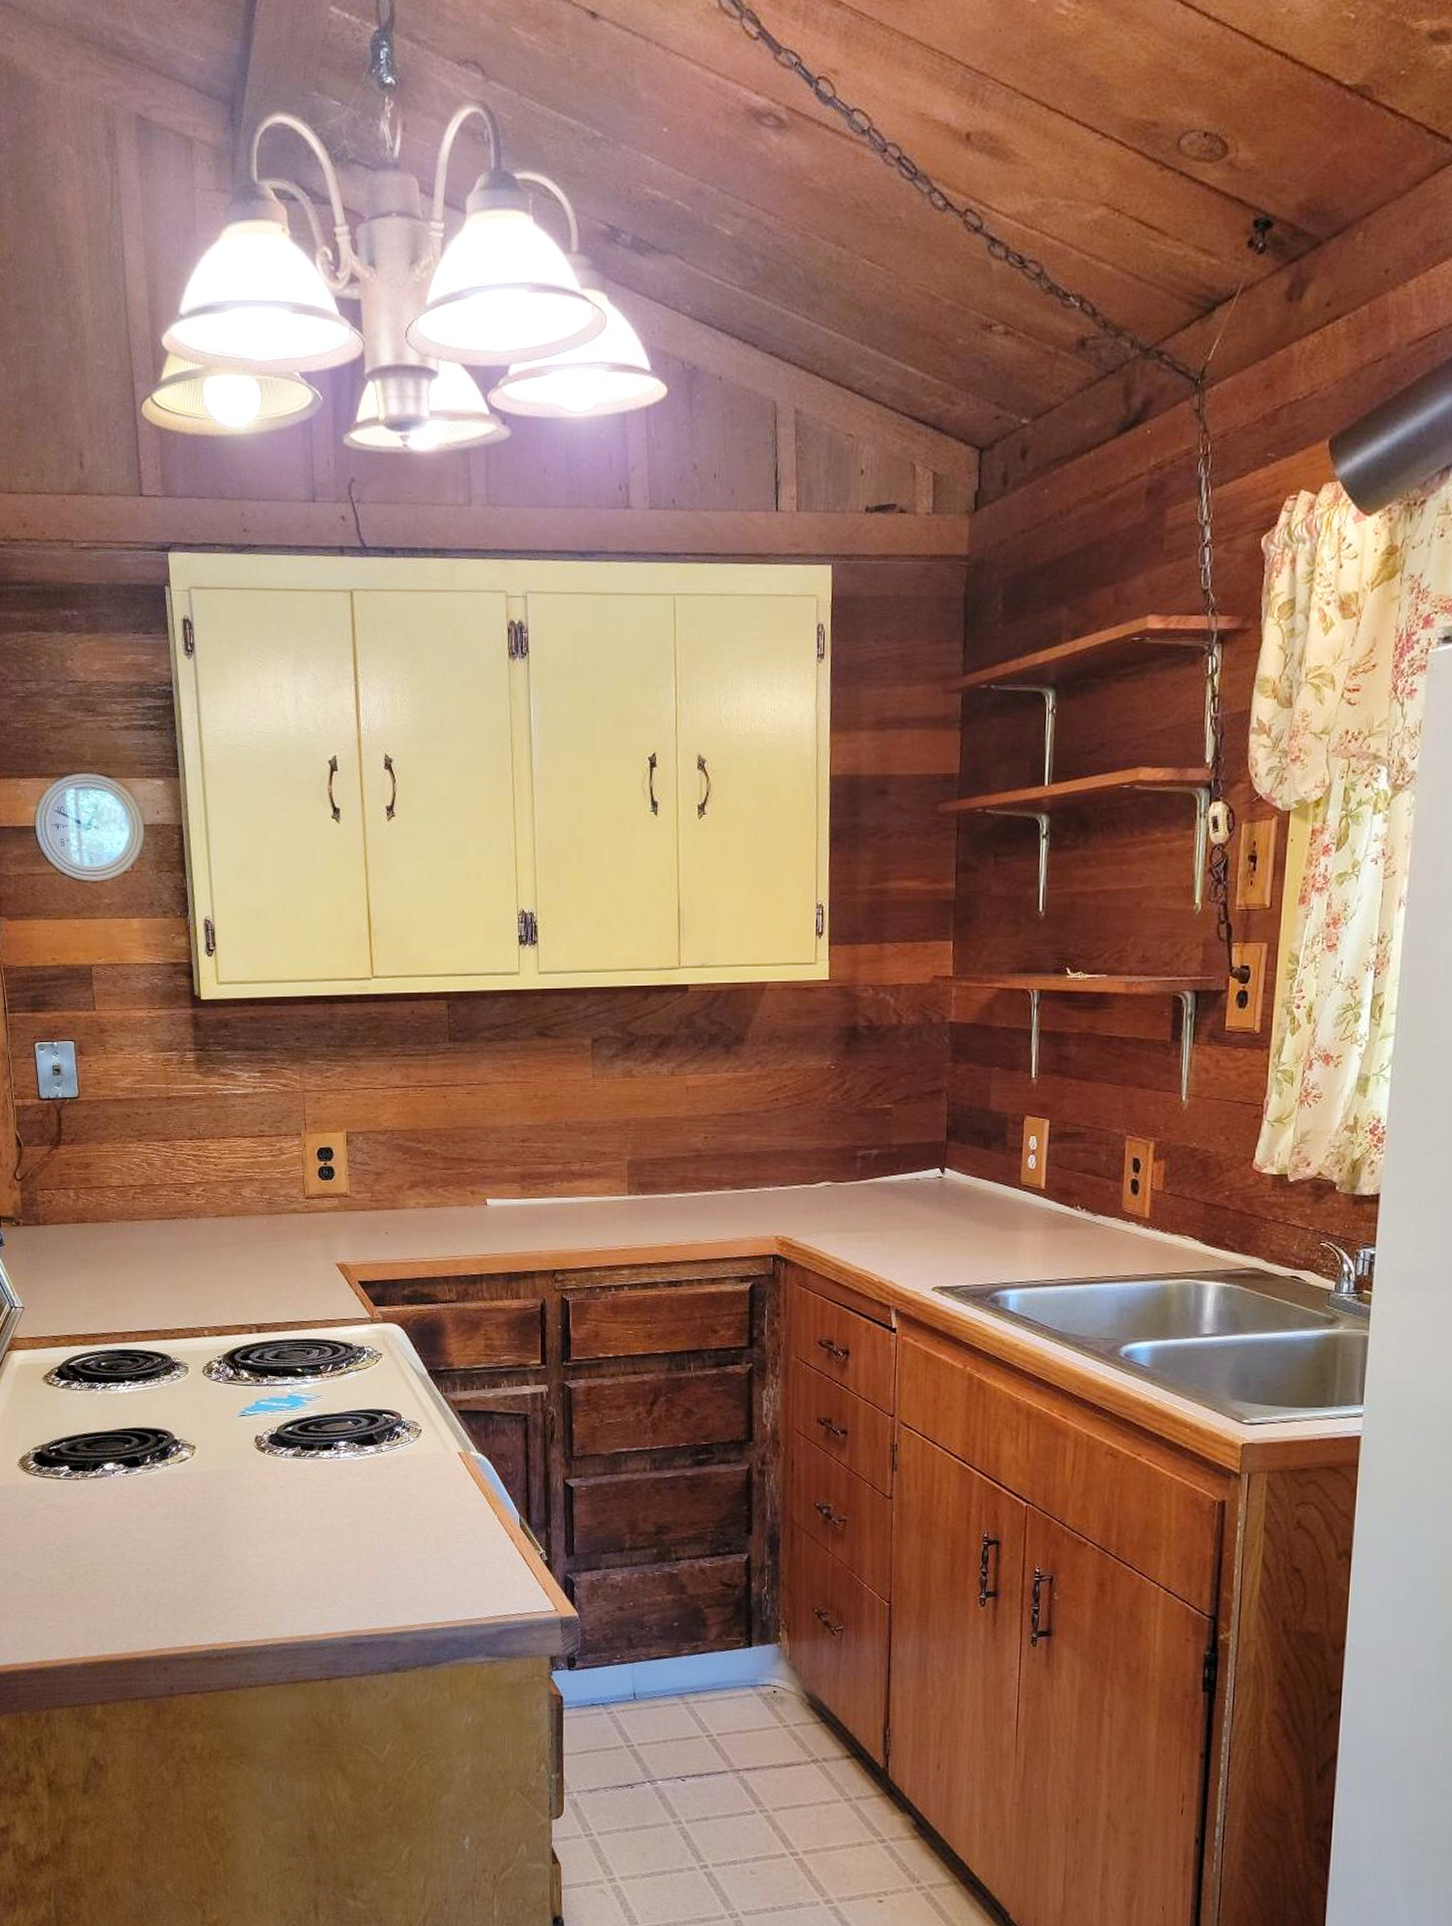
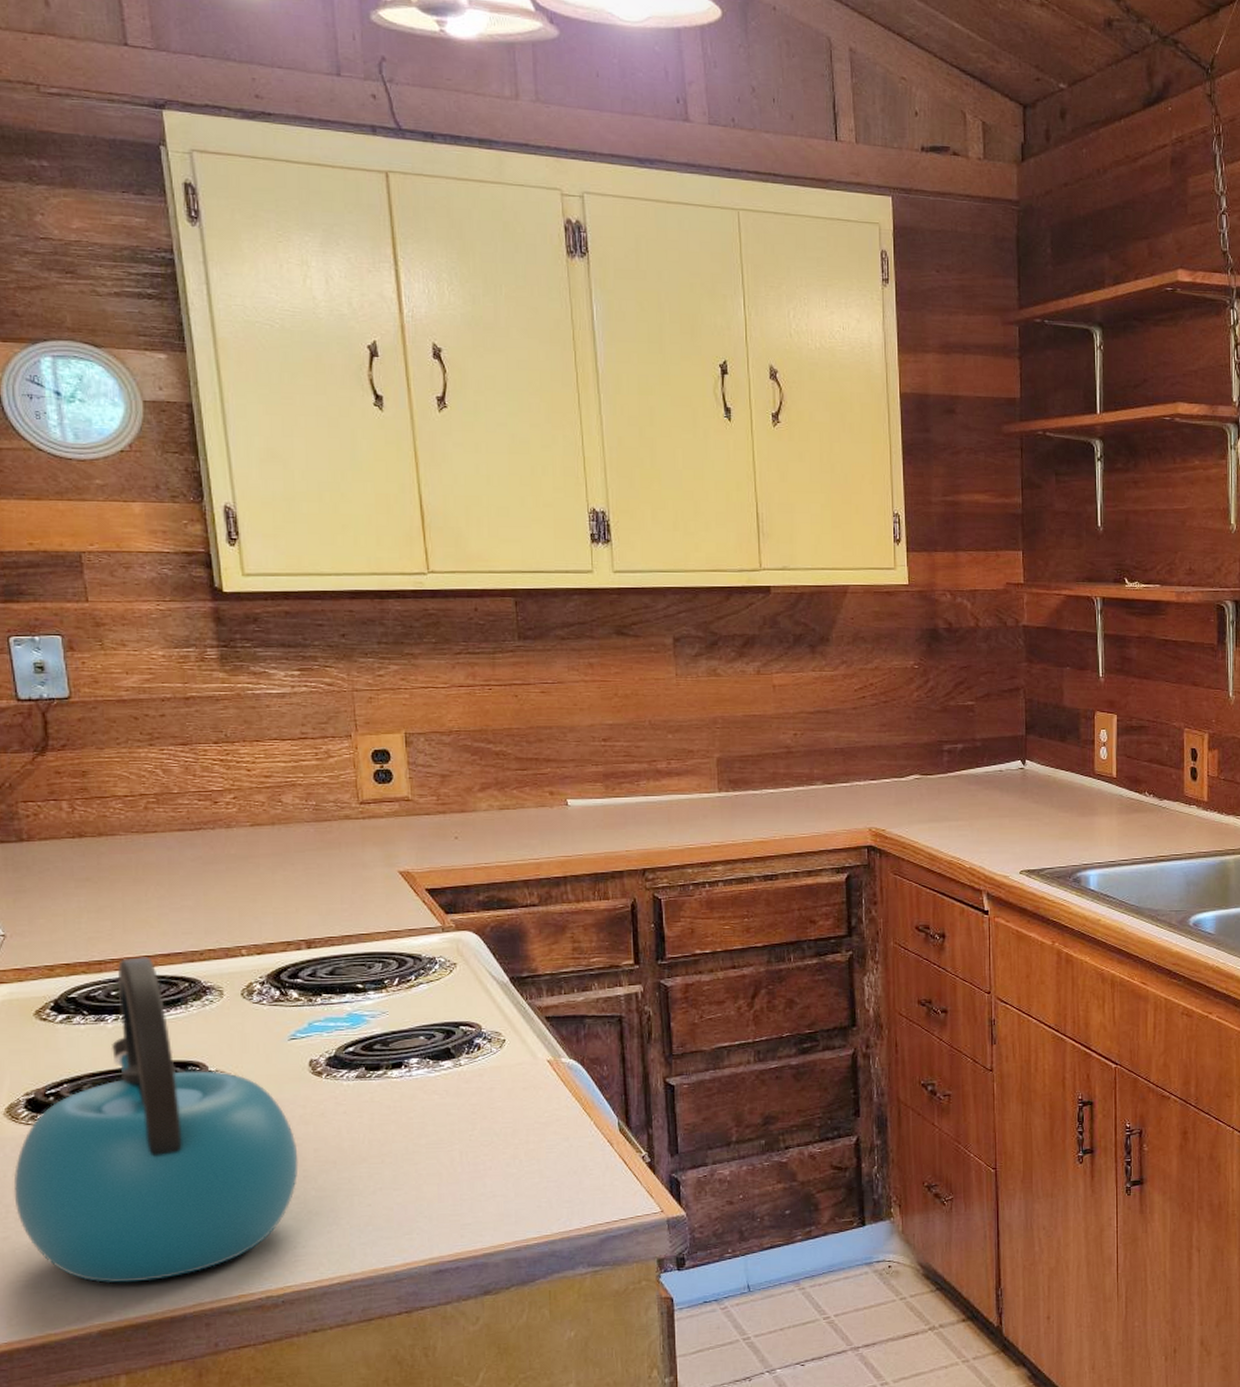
kettle: none [23,1332,243,1624] -> present [13,957,299,1284]

